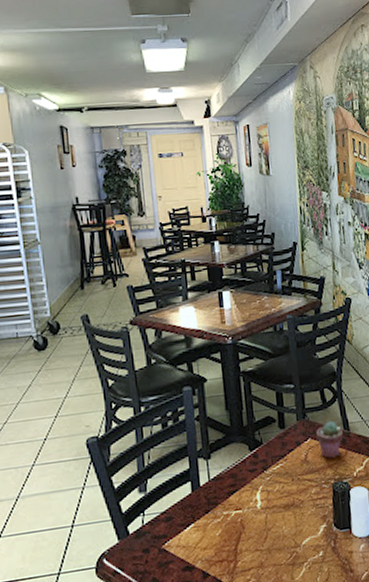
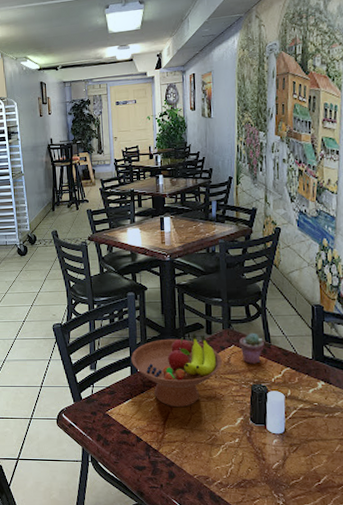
fruit bowl: none [191,428,299,525] -> present [131,332,222,408]

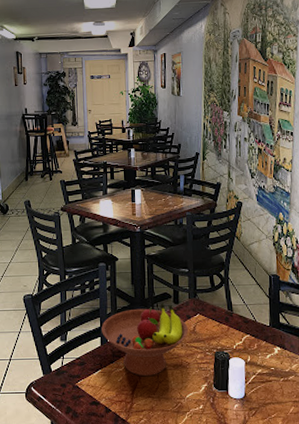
potted succulent: present [239,332,264,364] -> none [204,301,227,332]

